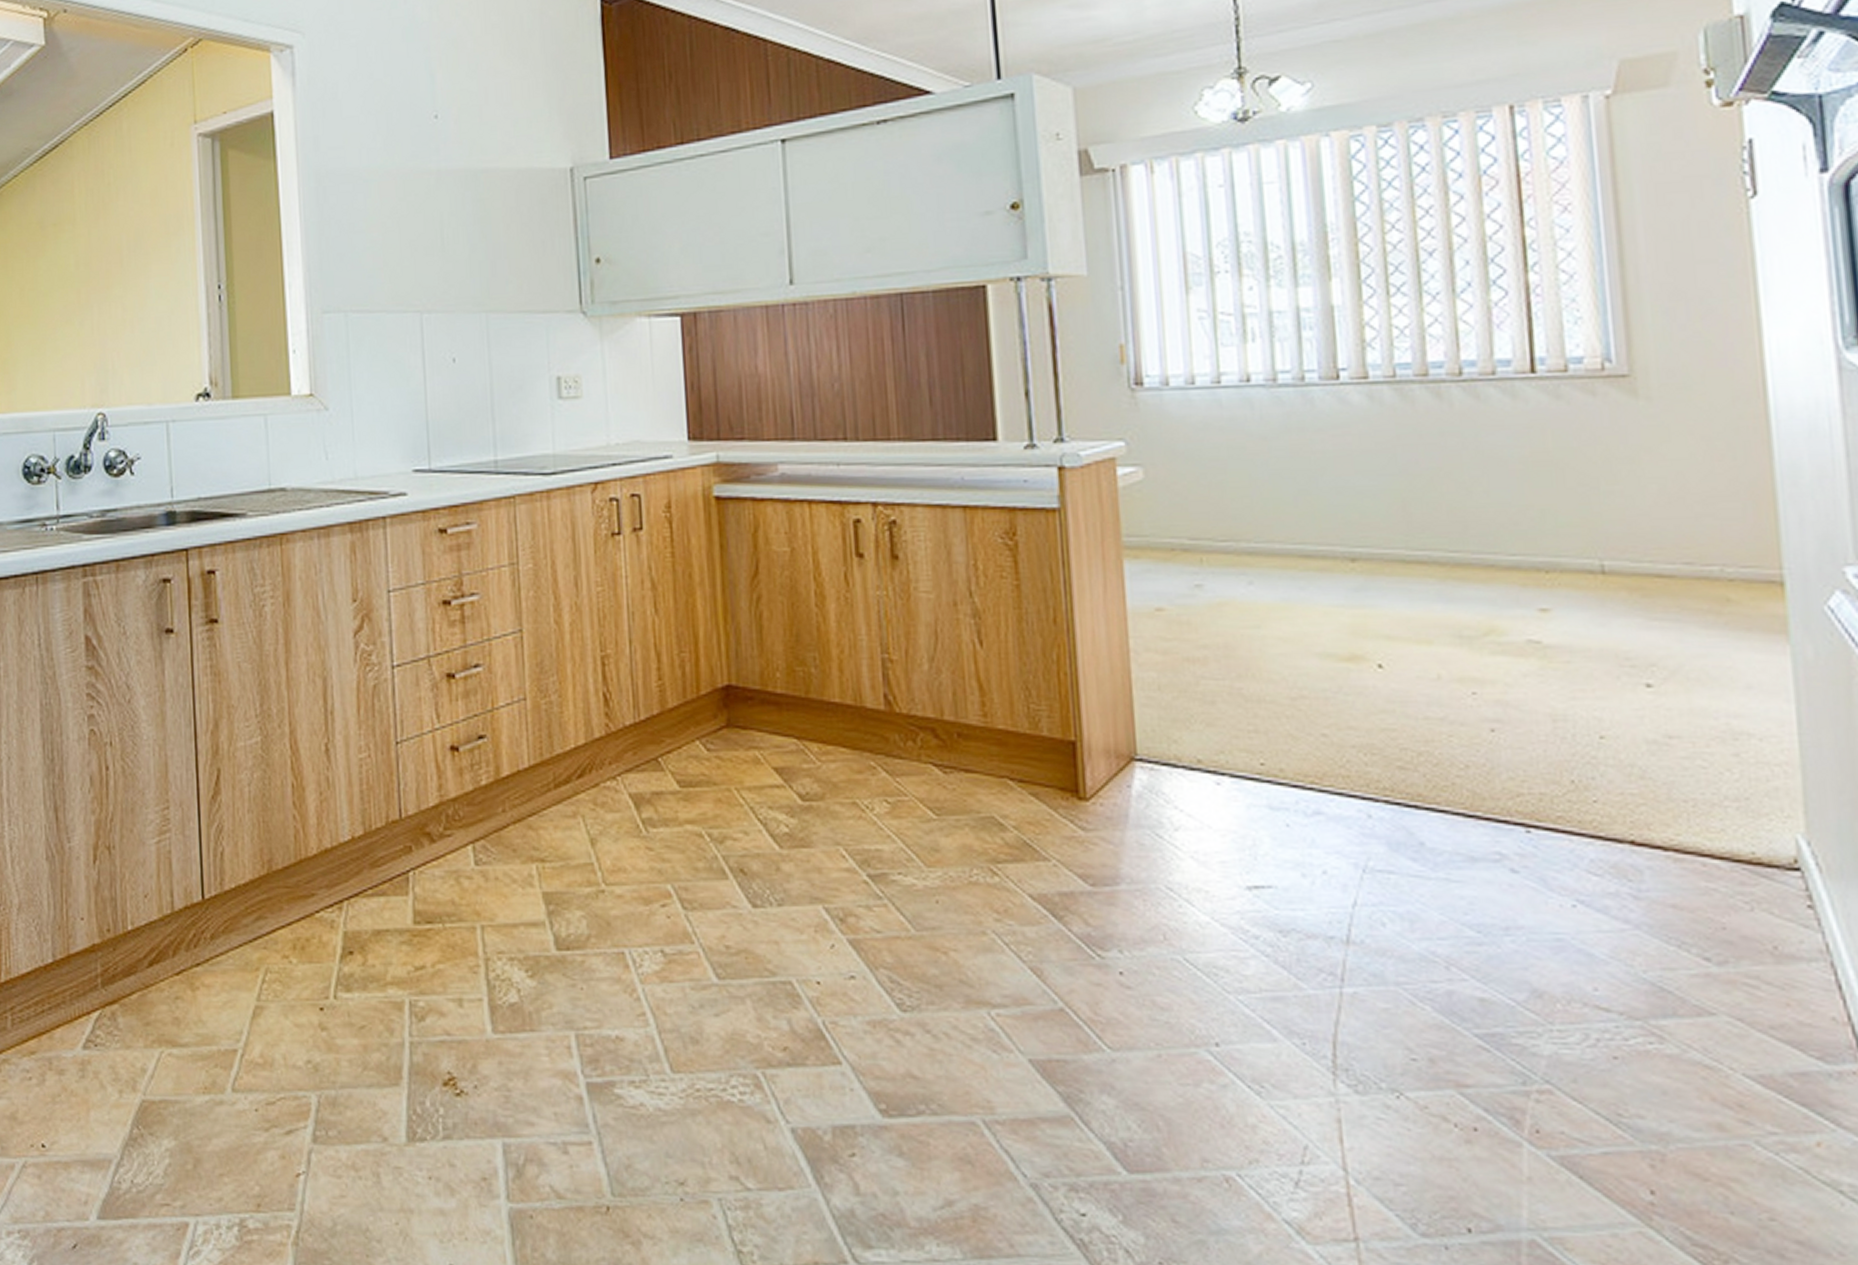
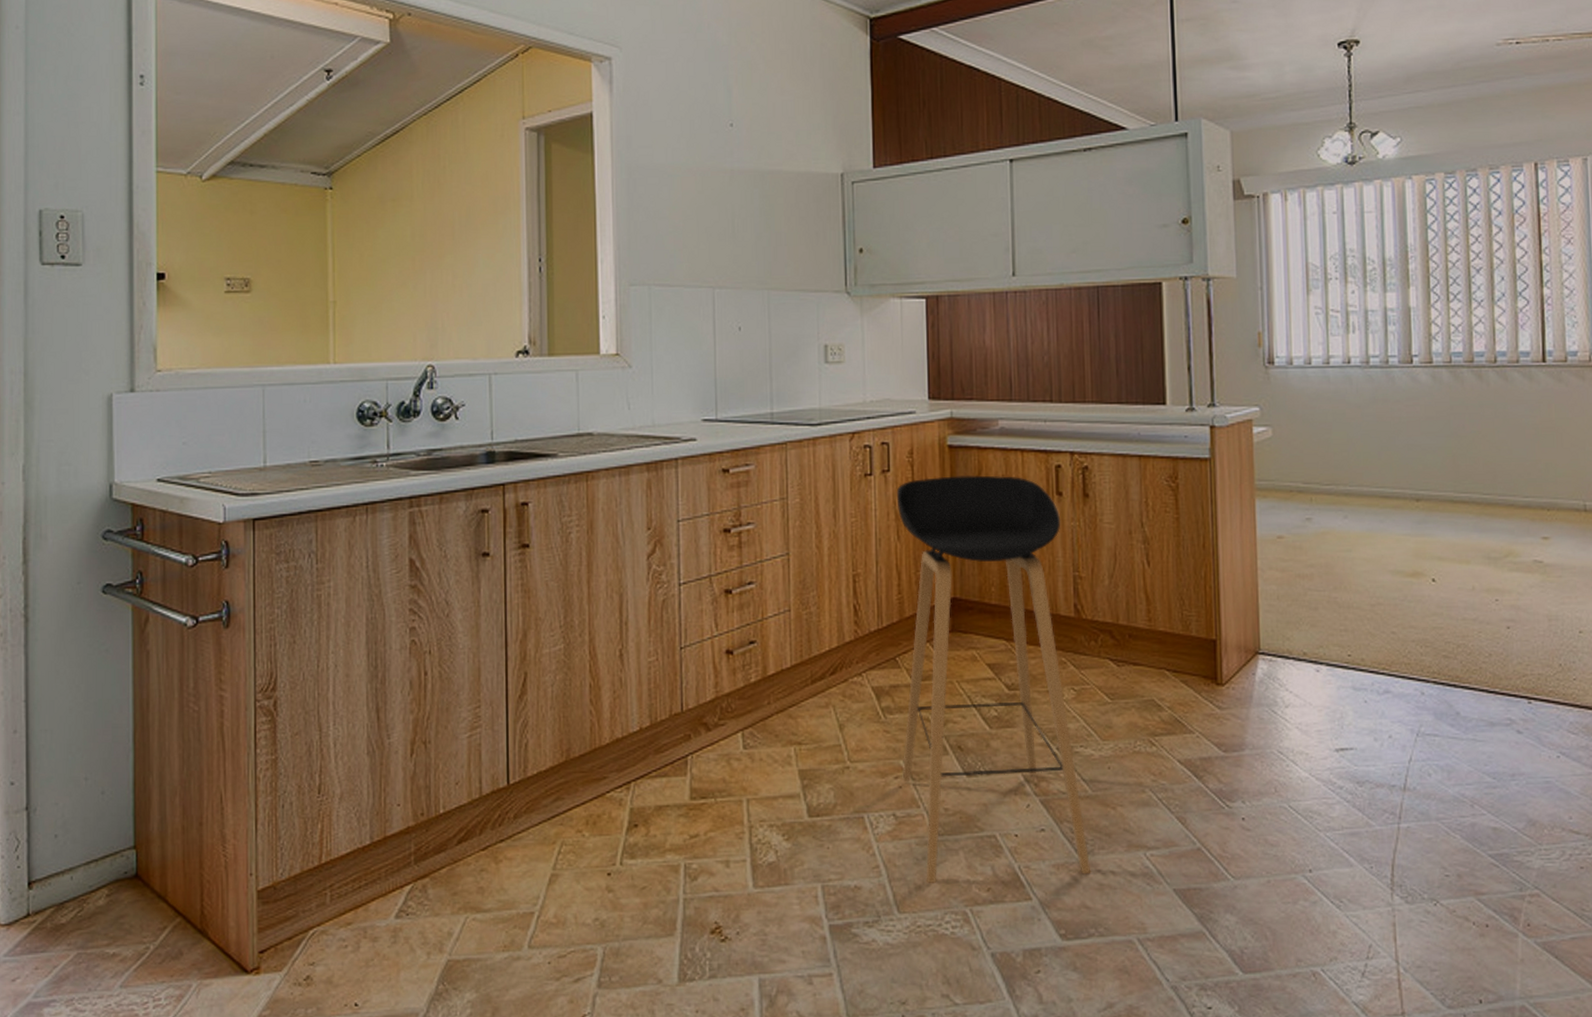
stool: none [651,533,918,1037] -> present [896,475,1091,883]

